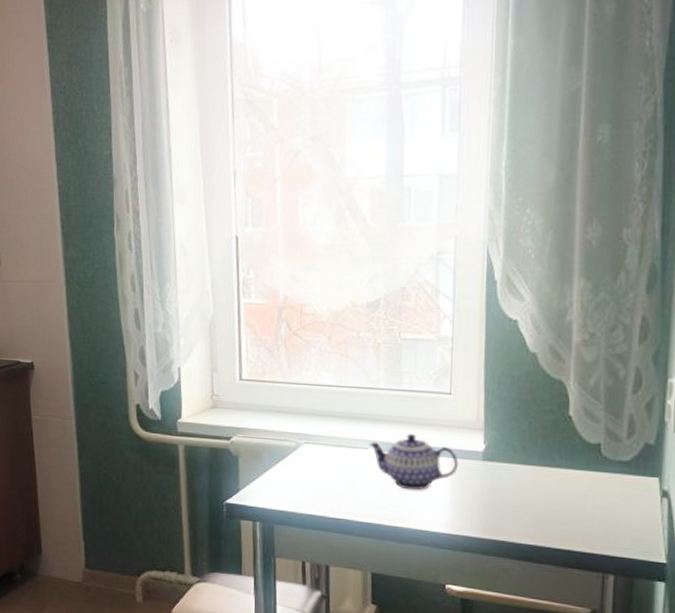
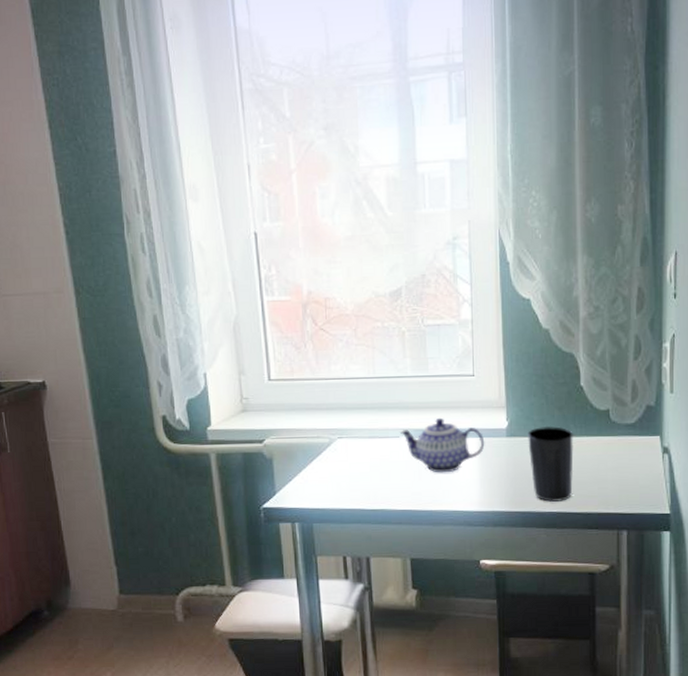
cup: none [506,453,558,535] -> present [528,425,574,502]

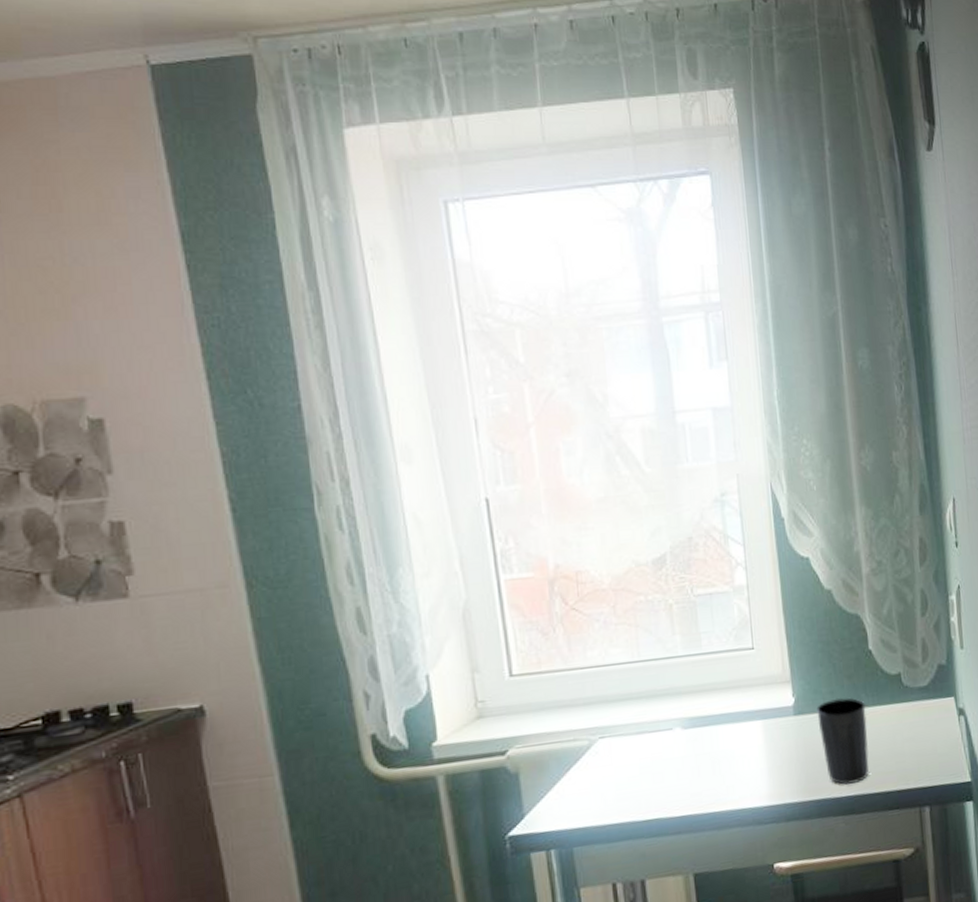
teapot: present [399,417,485,473] -> none [672,700,771,767]

